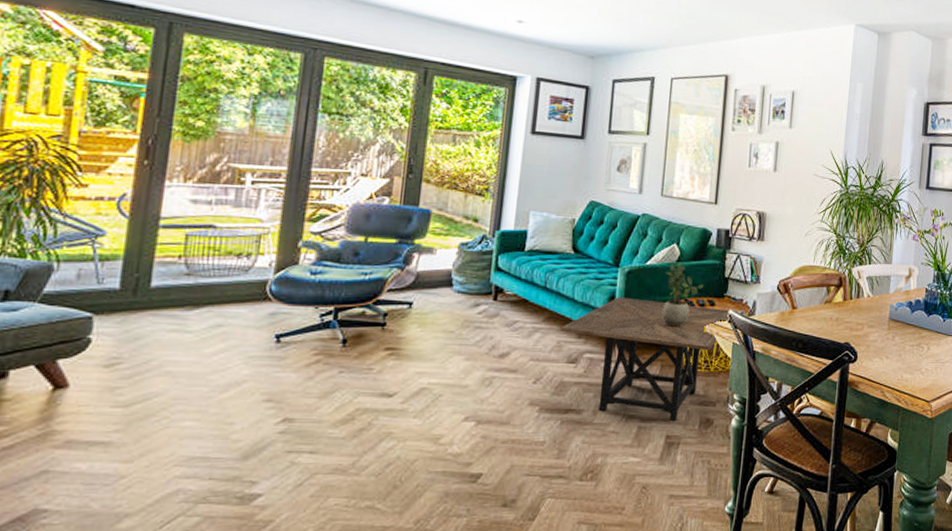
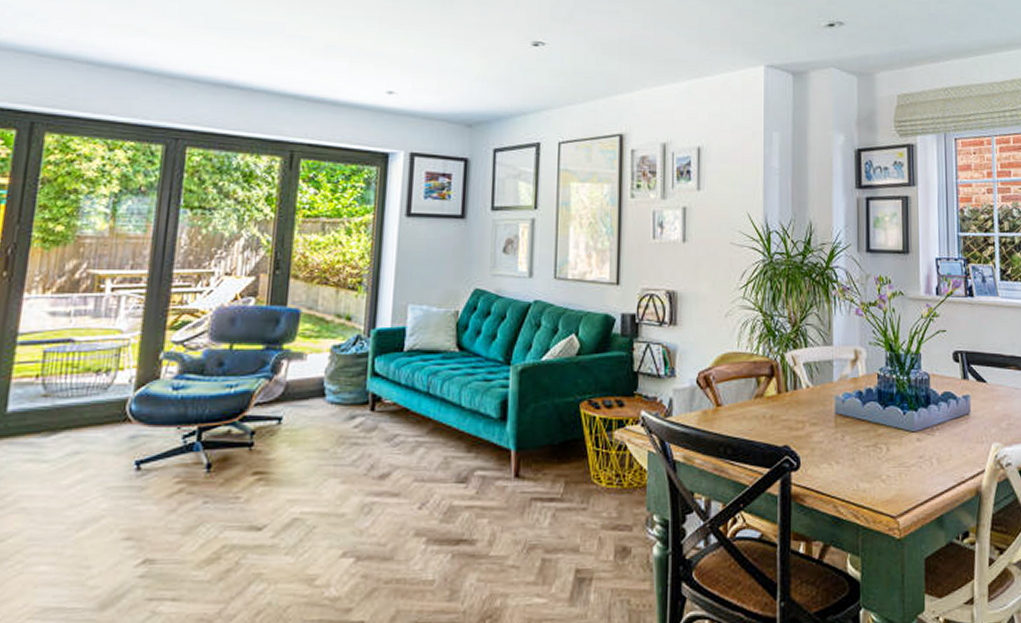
side table: present [560,297,730,422] -> none [446,401,642,552]
potted plant: present [662,263,704,327] -> none [562,357,610,434]

